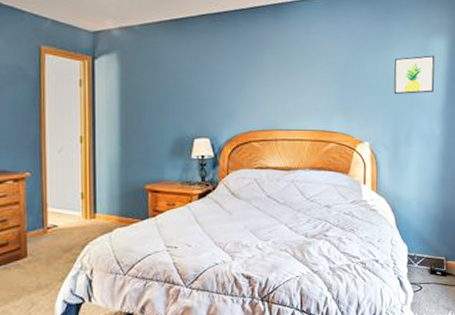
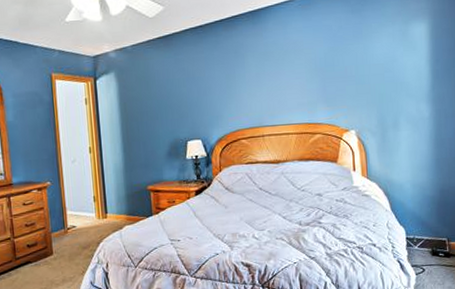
wall art: present [394,55,435,94] -> none [374,39,418,81]

